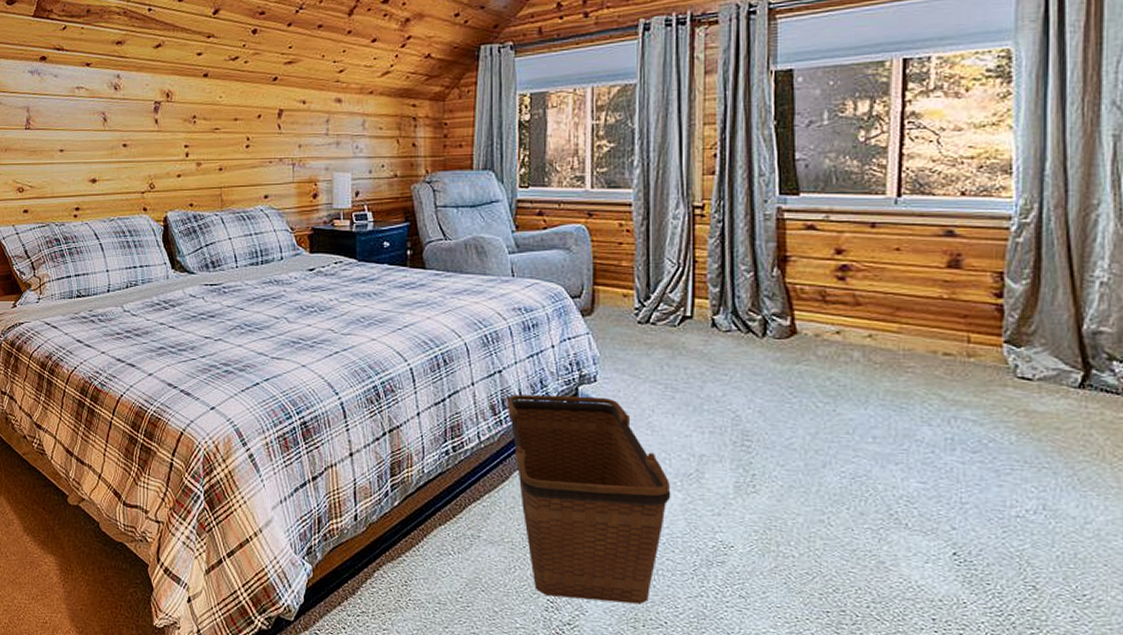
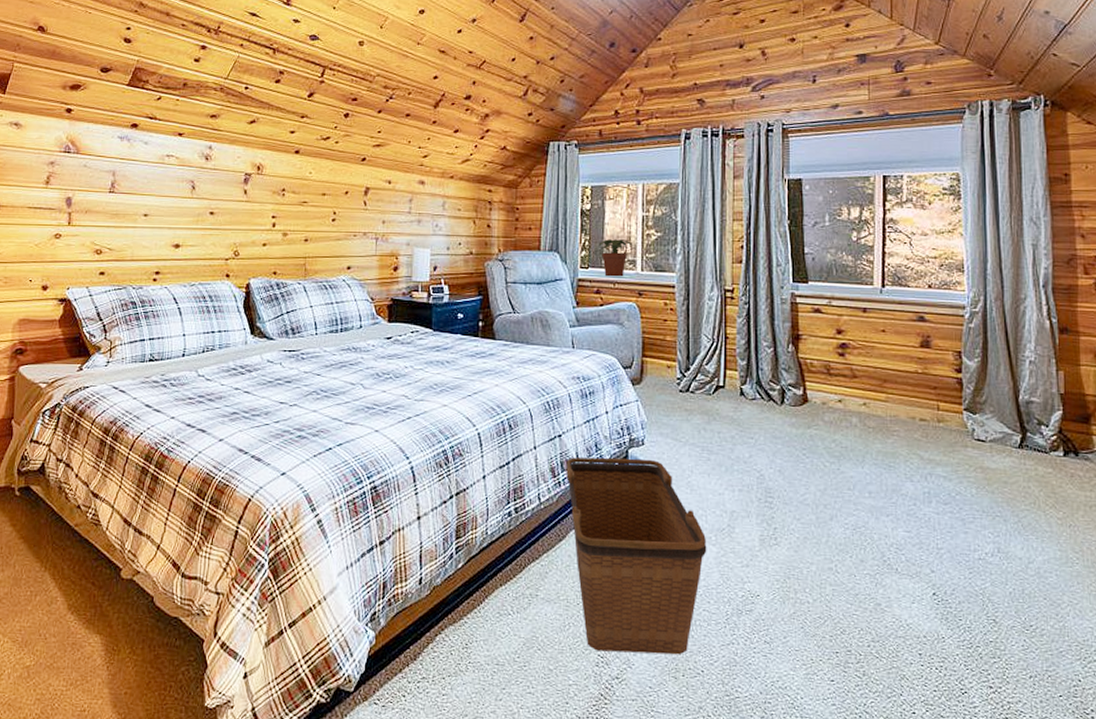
potted plant: none [540,153,581,196] -> present [598,239,633,277]

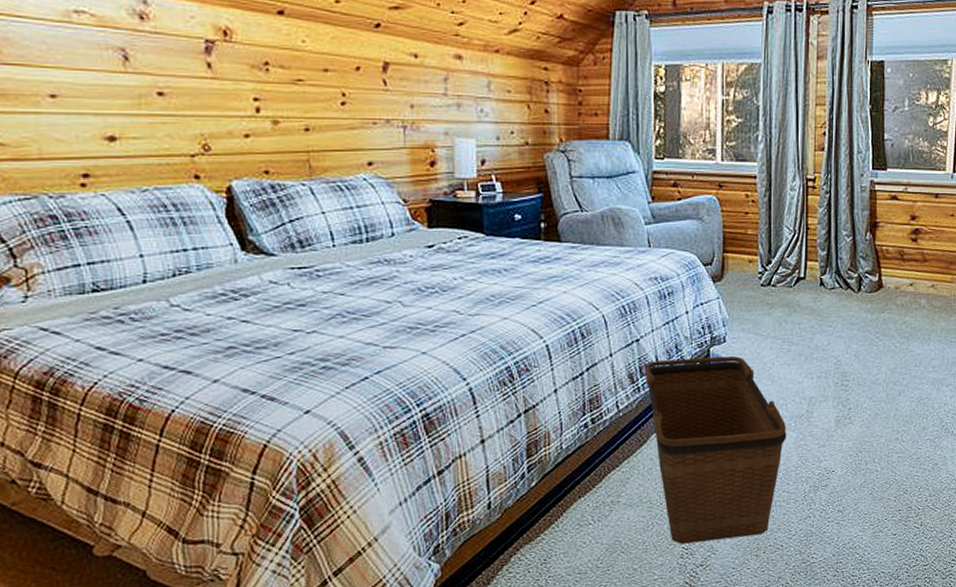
potted plant: present [598,239,633,277] -> none [674,126,713,168]

